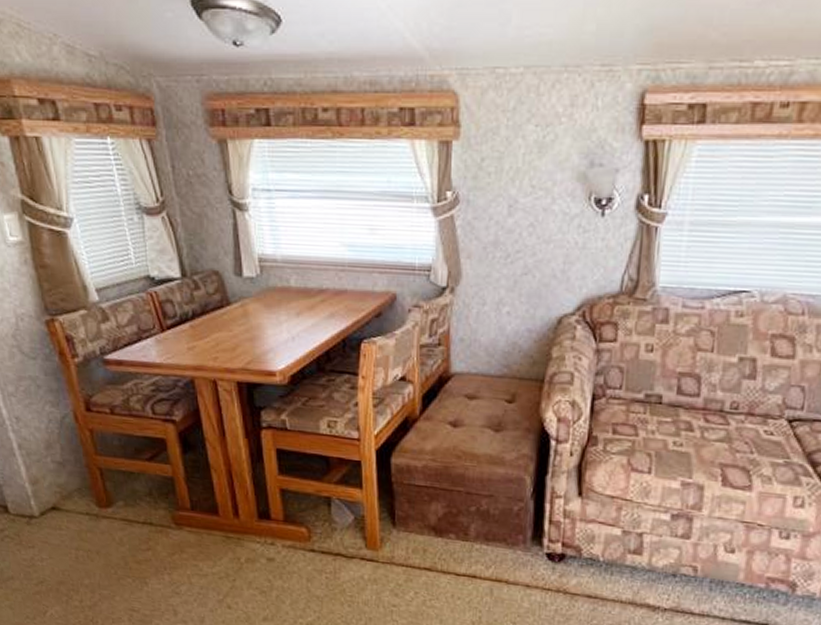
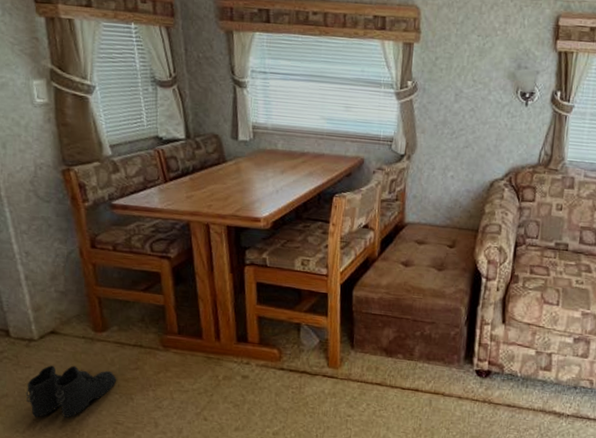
boots: none [32,545,128,603] -> present [26,365,117,418]

